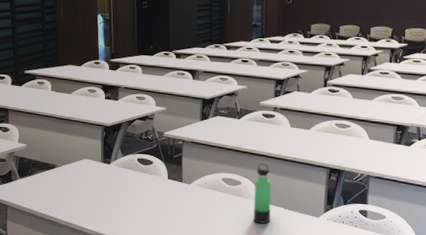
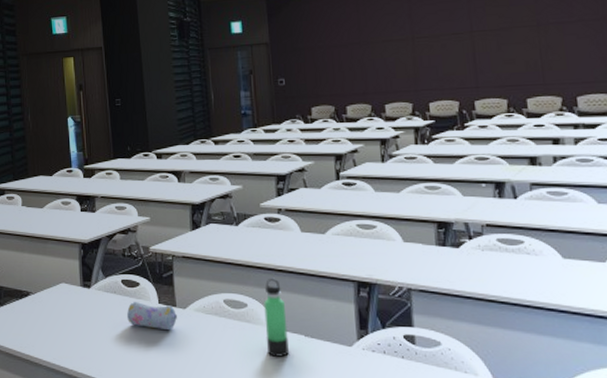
pencil case: none [141,177,183,201] -> present [127,302,177,331]

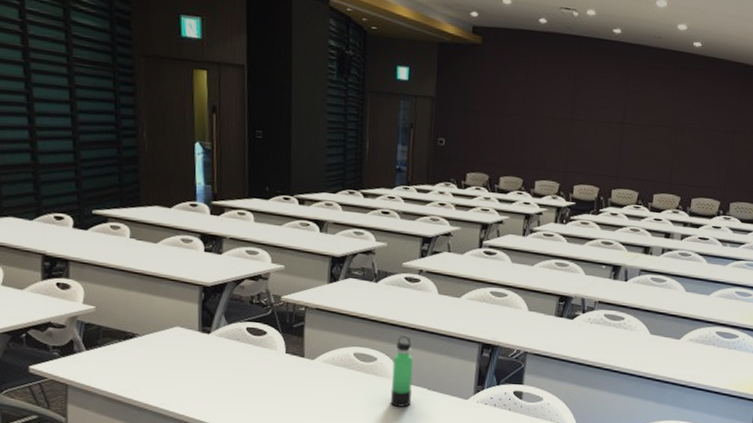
pencil case: present [127,302,177,331] -> none [250,350,304,380]

